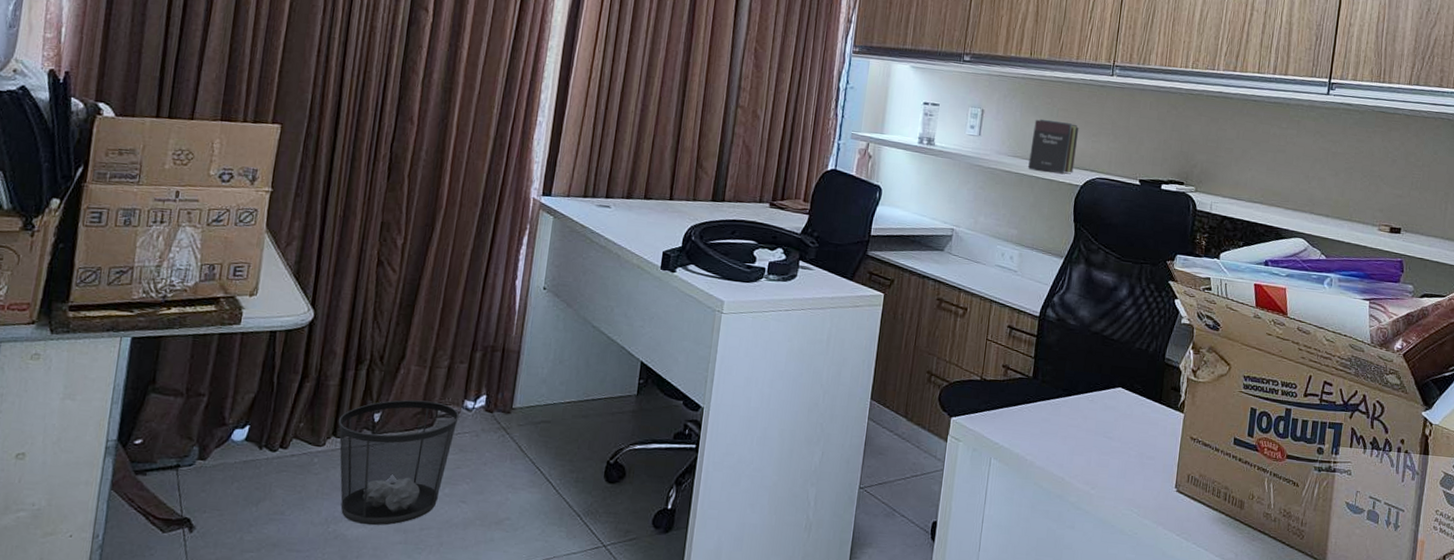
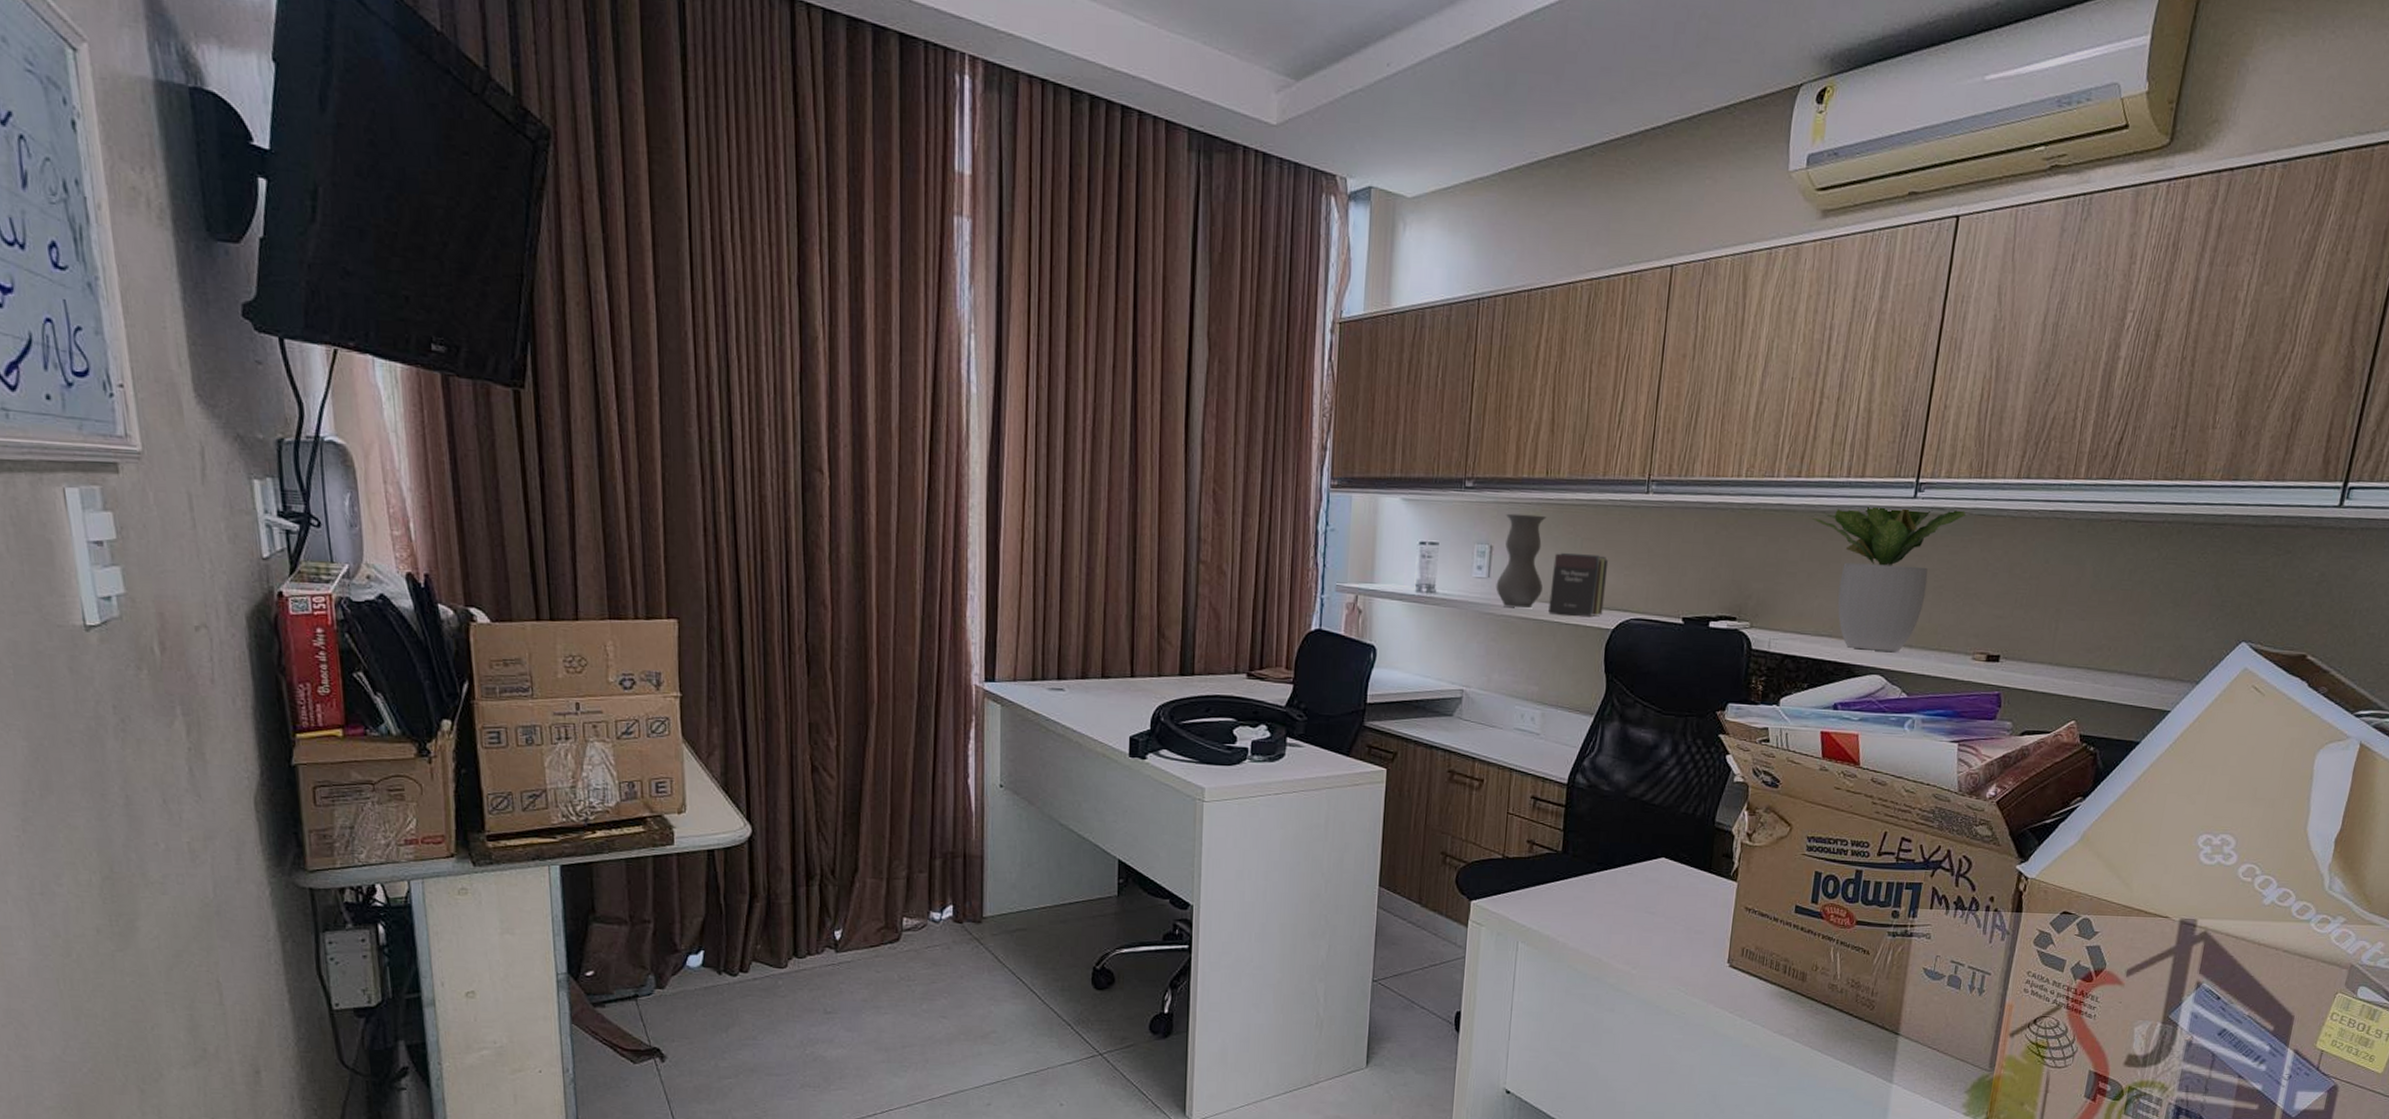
waste bin: present [338,399,460,526] -> none [797,914,926,1046]
vase: none [985,84,1029,164] -> present [1495,513,1547,609]
potted plant: none [1246,99,1370,220] -> present [1812,507,1967,652]

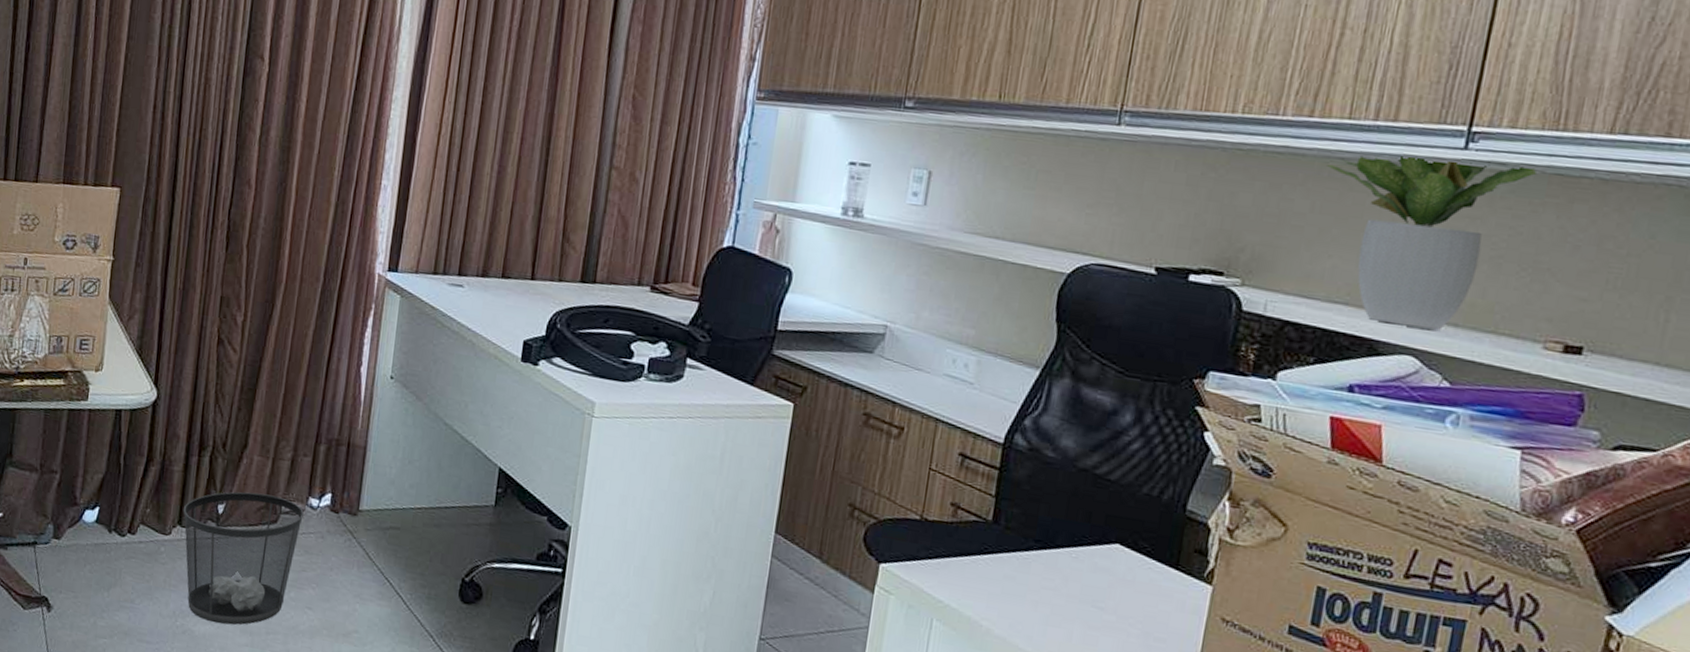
waste bin: none [797,914,926,1046] -> present [183,491,304,625]
vase: present [1495,513,1547,609] -> none [932,137,996,243]
books: present [1548,552,1609,618] -> none [992,183,1068,258]

